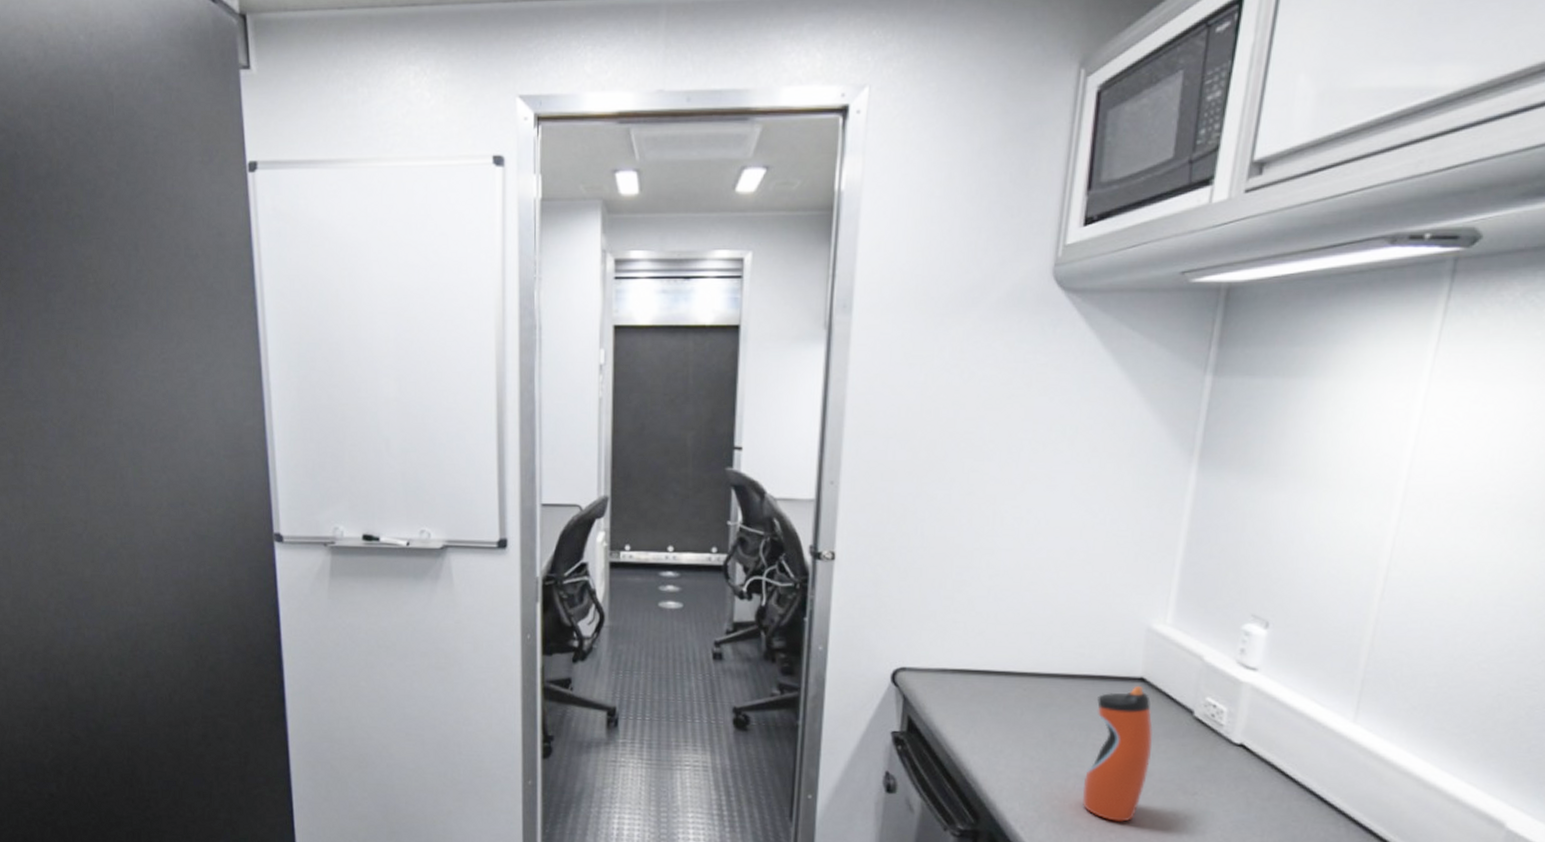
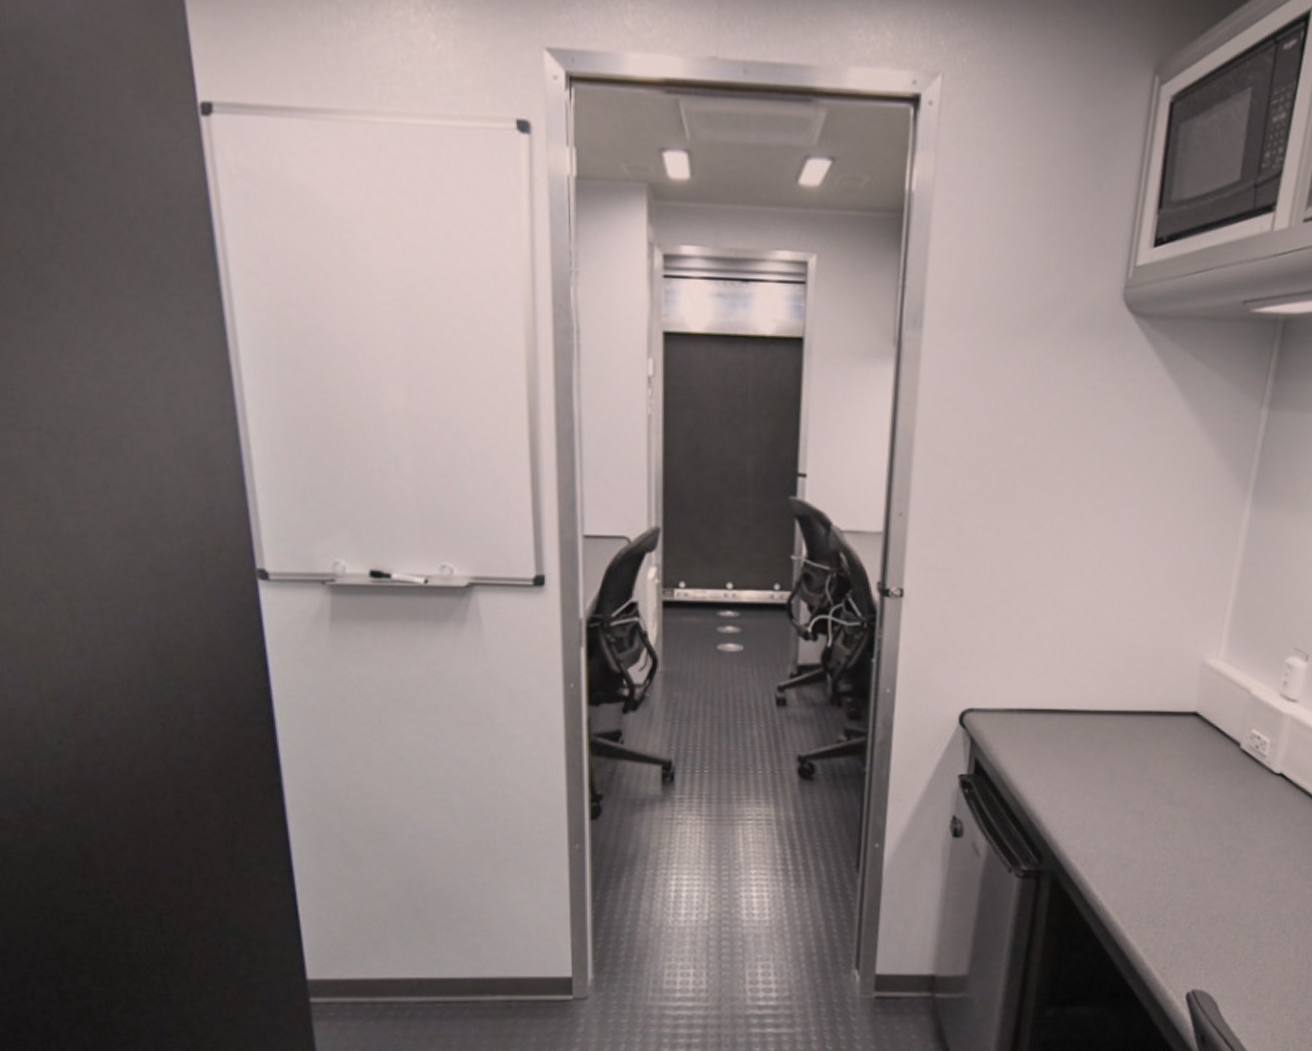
water bottle: present [1082,685,1154,822] -> none [1139,719,1204,854]

